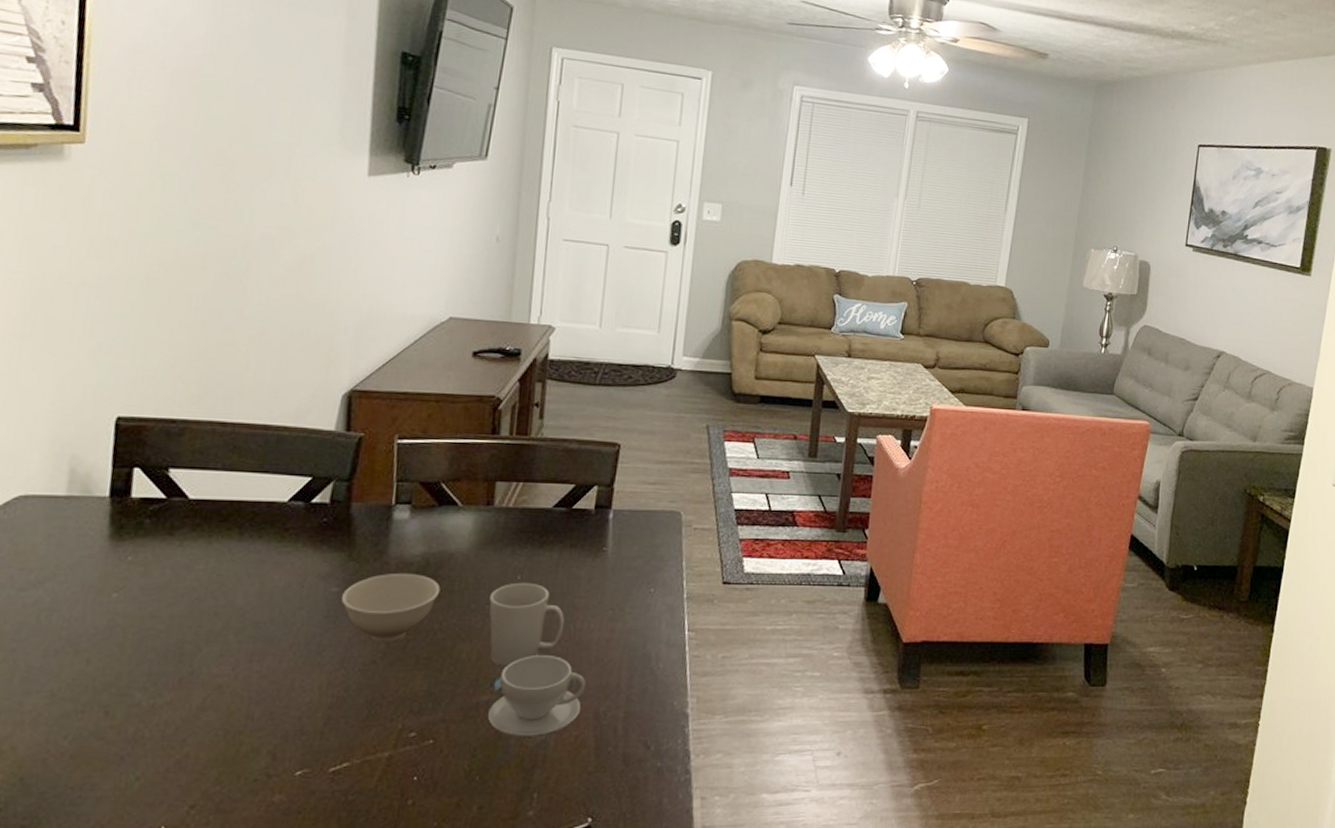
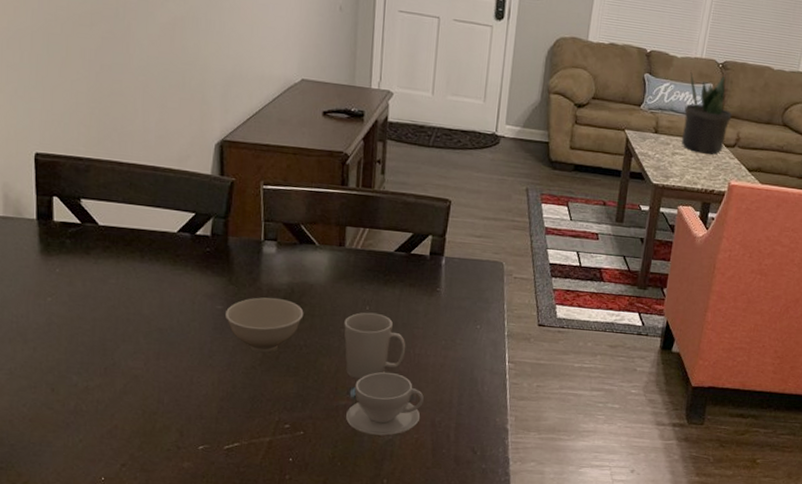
planter: none [877,289,930,377] -> present [682,70,733,154]

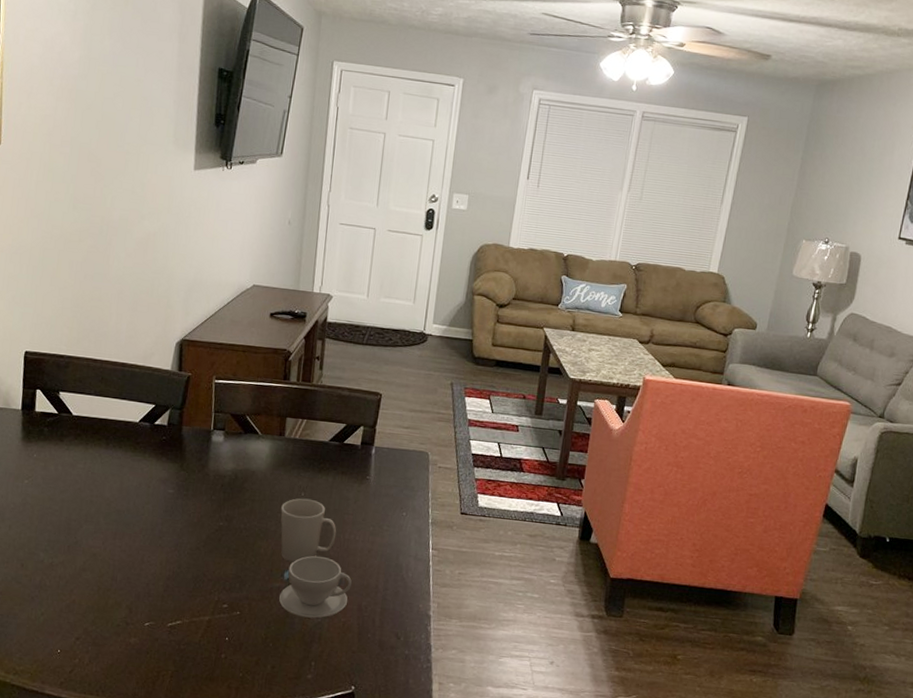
bowl: present [224,297,304,353] -> none [175,482,246,535]
planter: present [682,70,733,154] -> none [598,272,646,350]

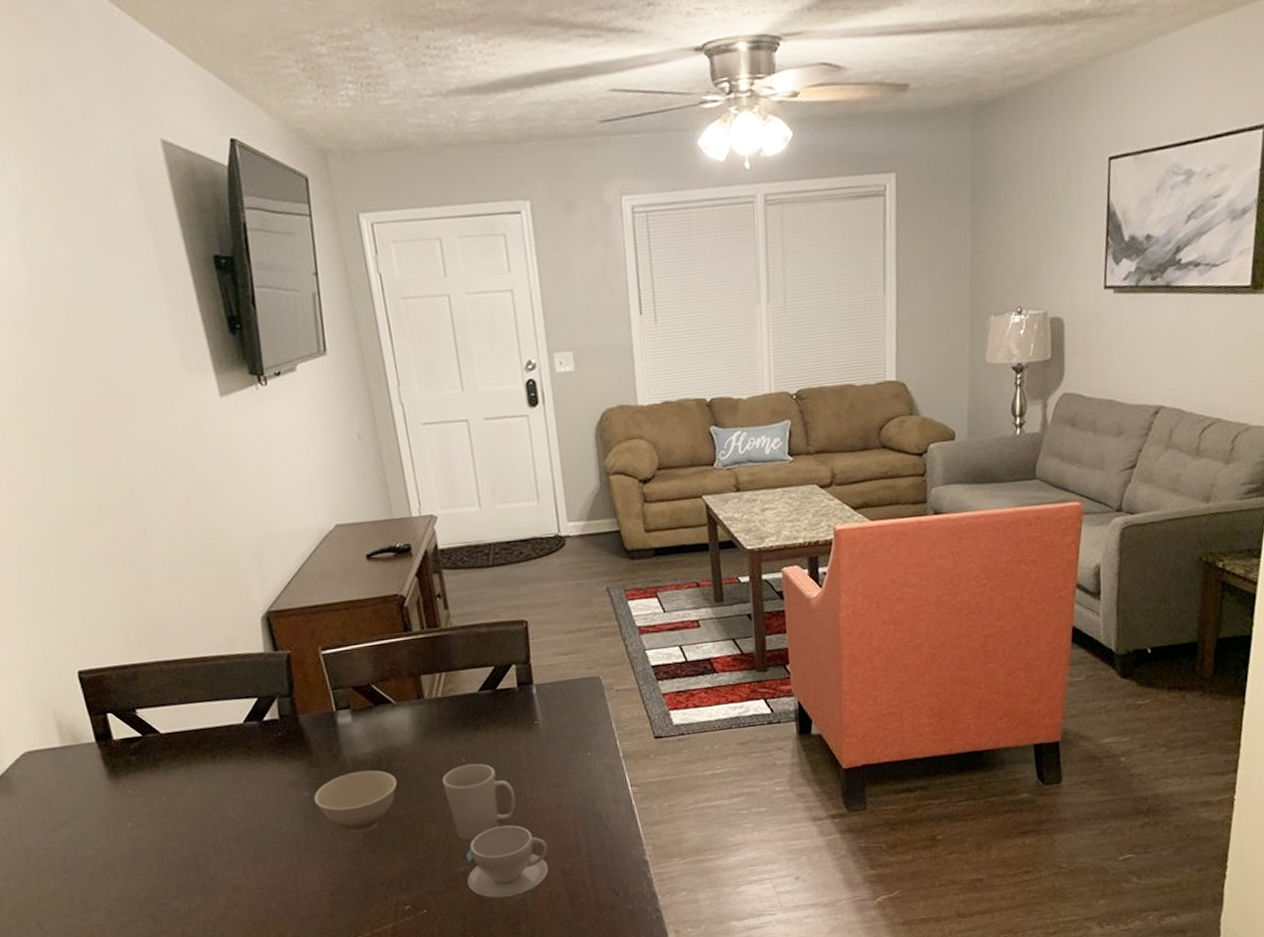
bowl: none [175,482,246,535] -> present [313,770,398,834]

